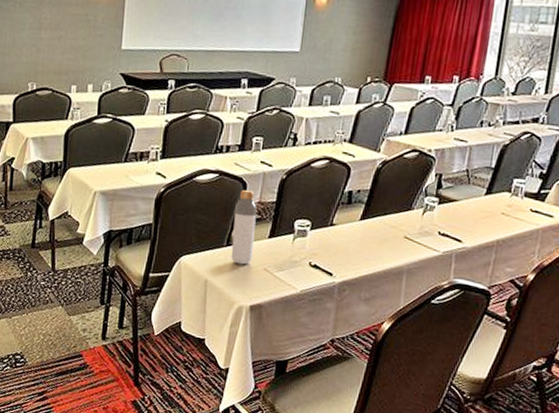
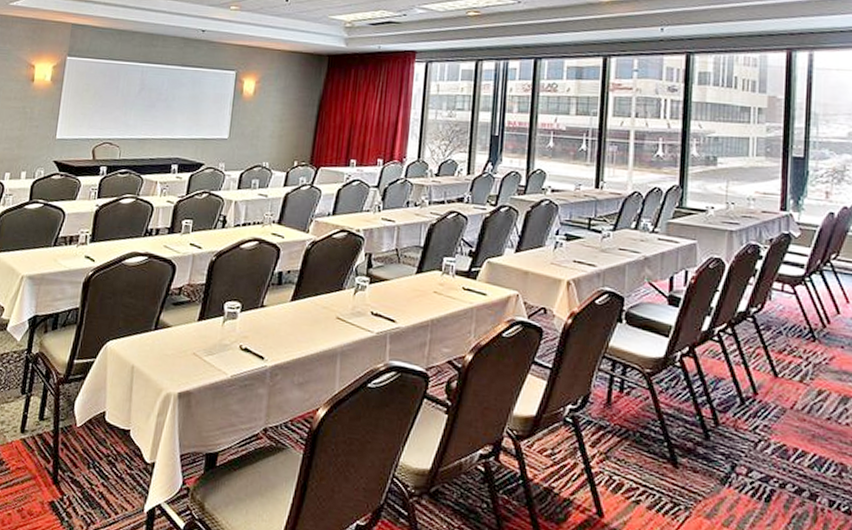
bottle: present [231,190,257,265] -> none [159,272,186,350]

